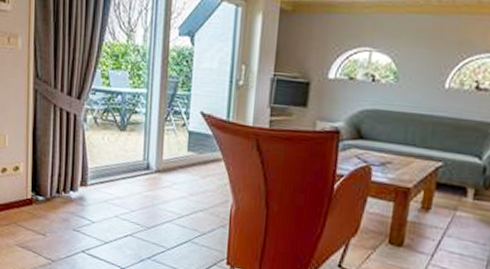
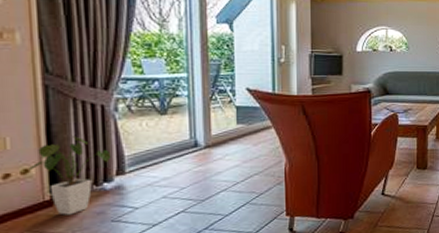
house plant: none [19,141,78,216] -> present [29,136,111,215]

